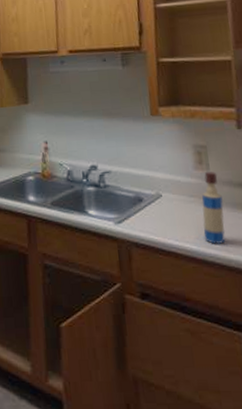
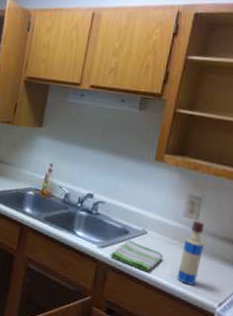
dish towel: none [129,208,185,241] -> present [110,240,163,272]

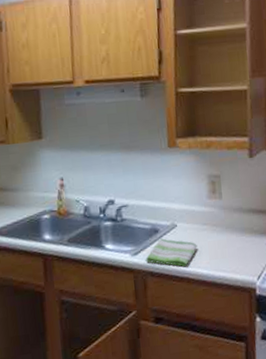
tequila bottle: present [177,221,205,285] -> none [213,200,233,267]

